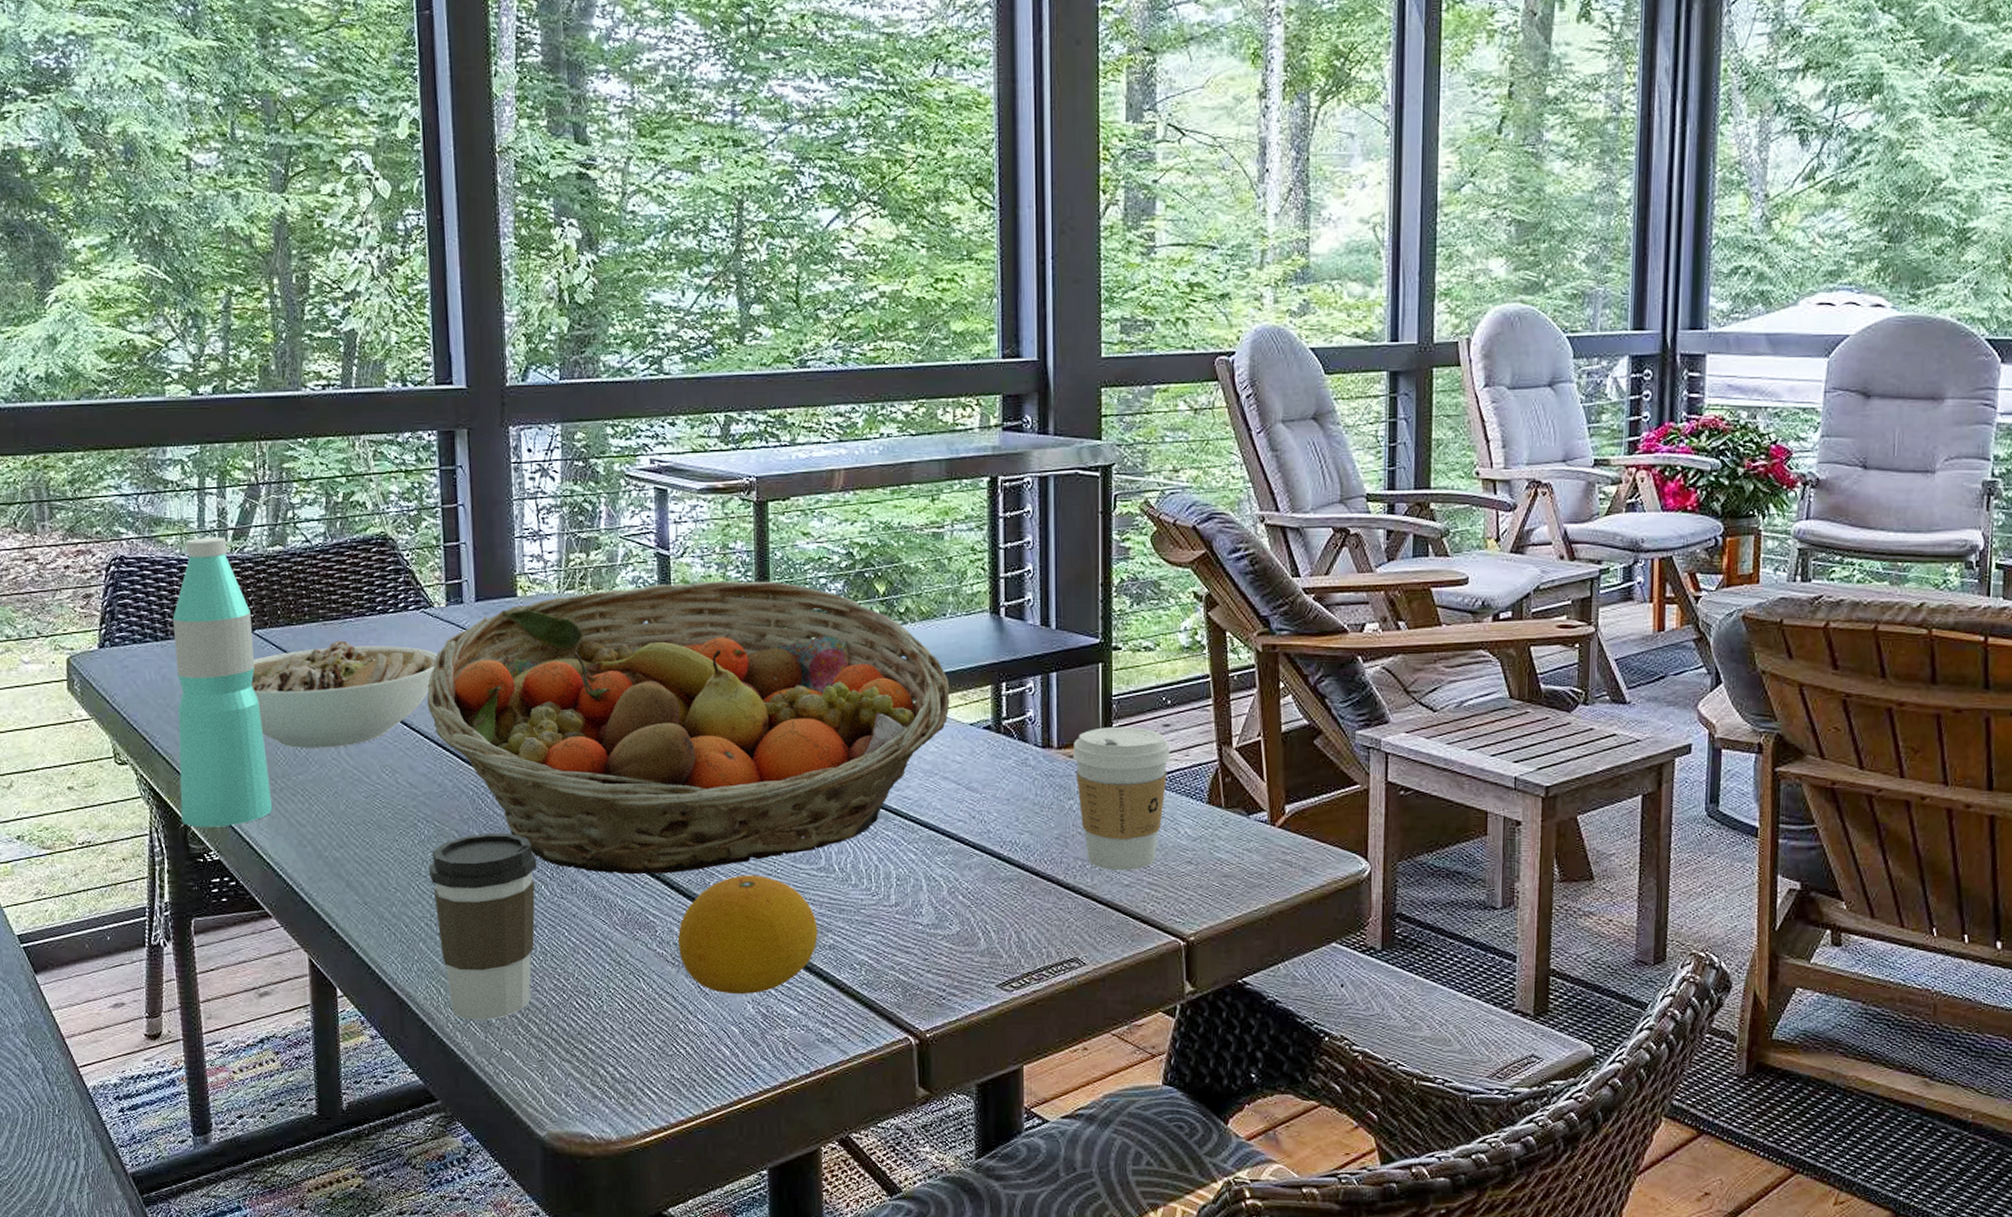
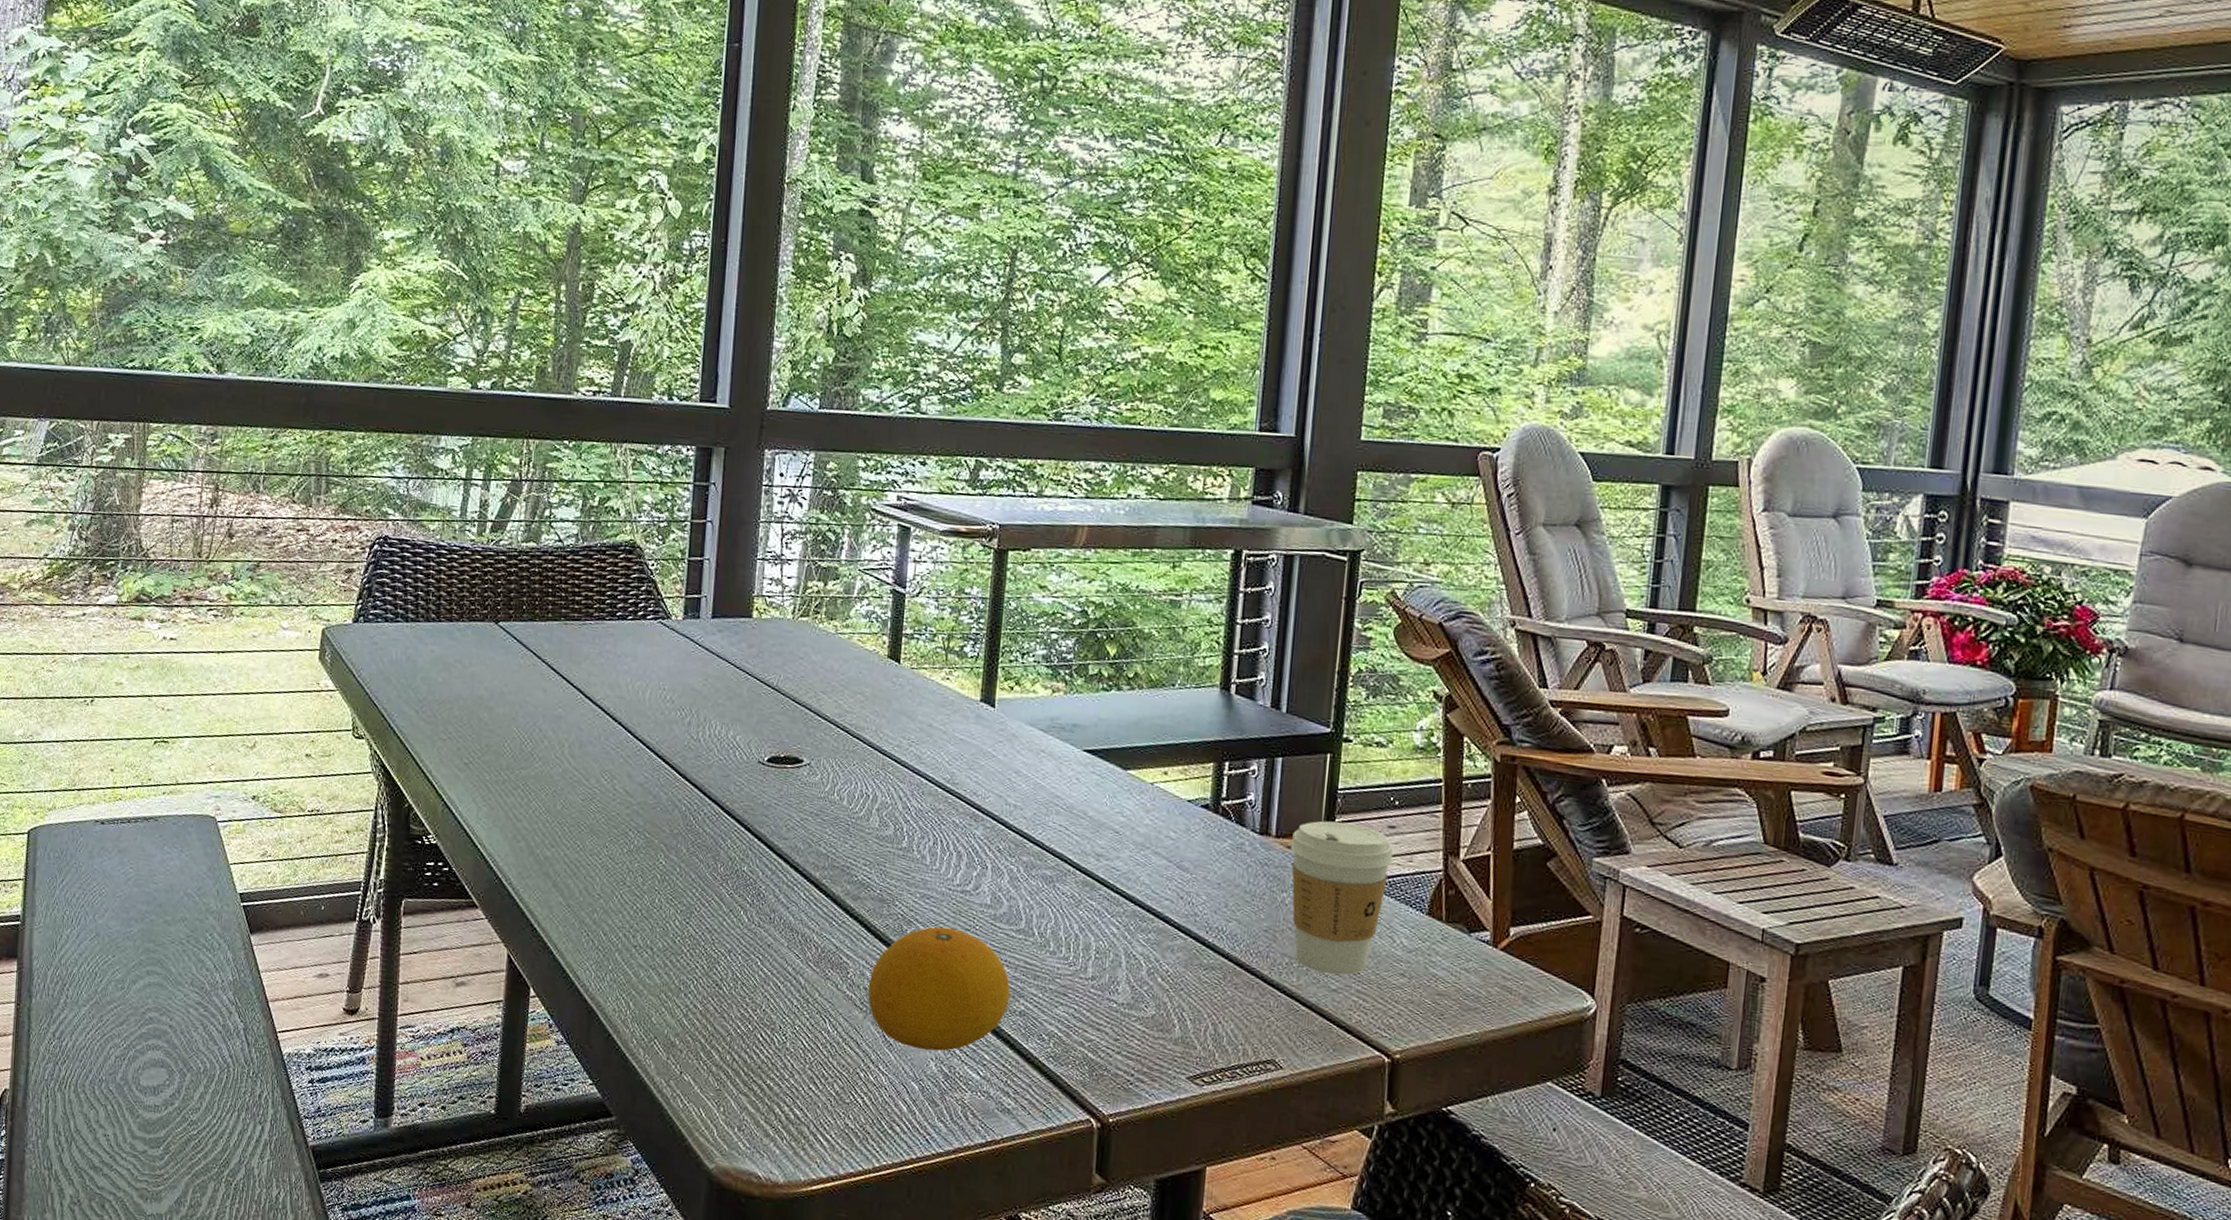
water bottle: present [173,538,273,827] -> none [407,526,498,812]
bowl: present [251,640,438,748] -> none [489,641,669,747]
fruit basket: present [427,581,950,875] -> none [652,621,1172,916]
coffee cup: present [429,832,538,1020] -> none [634,850,740,1041]

